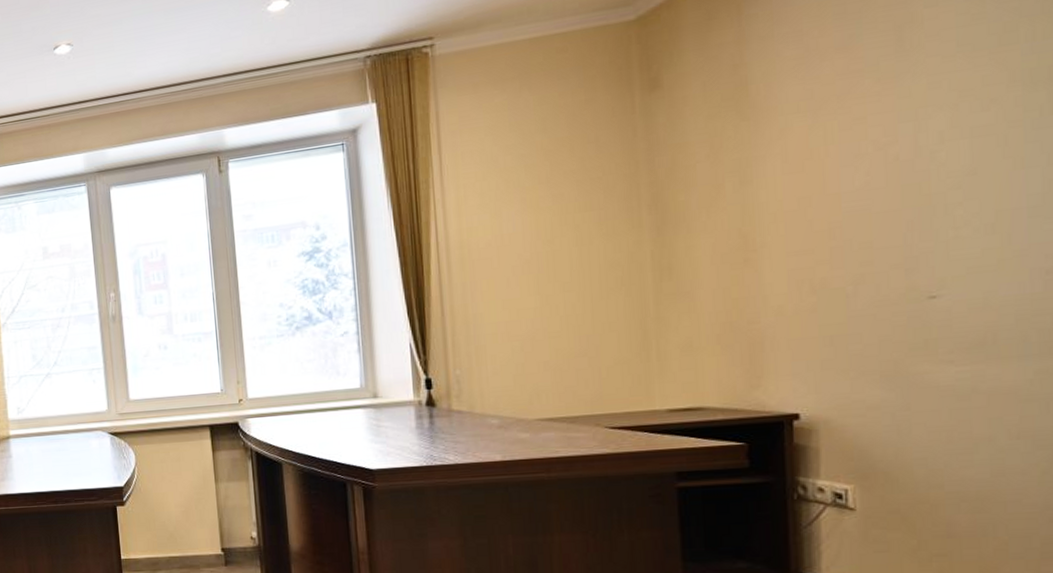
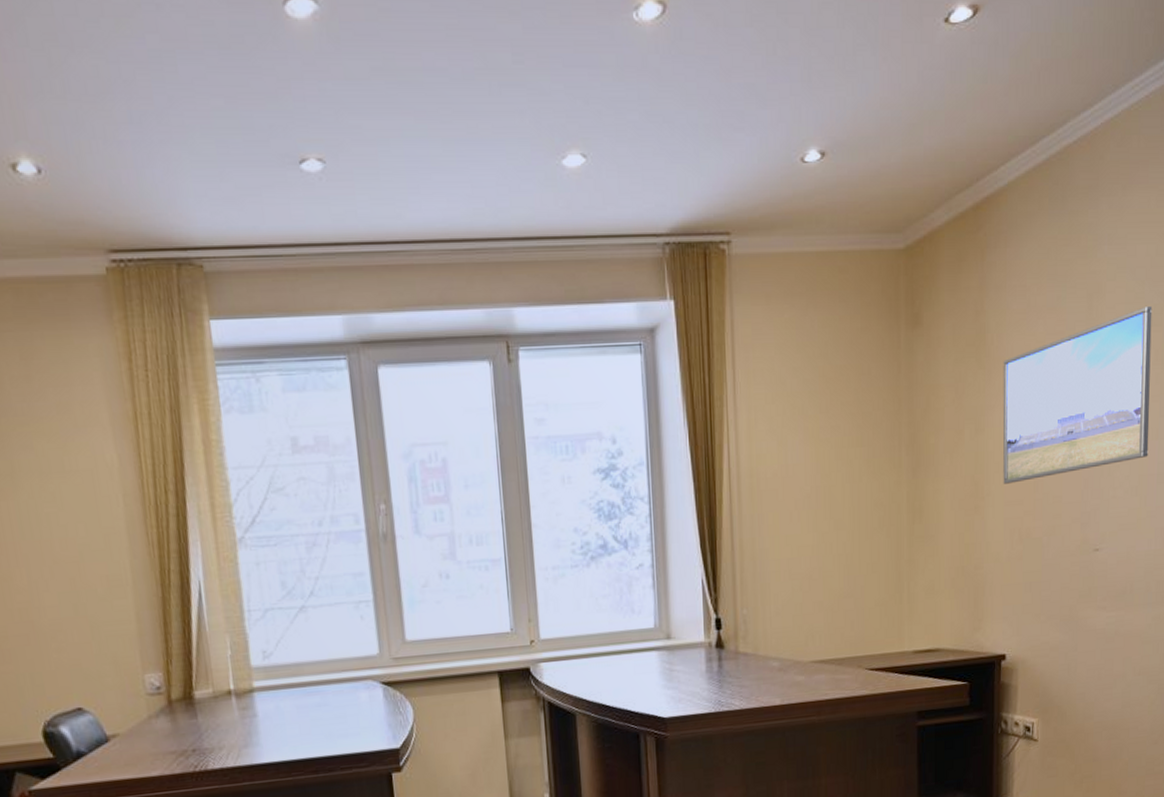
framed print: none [775,25,1010,234] -> present [1003,306,1153,484]

